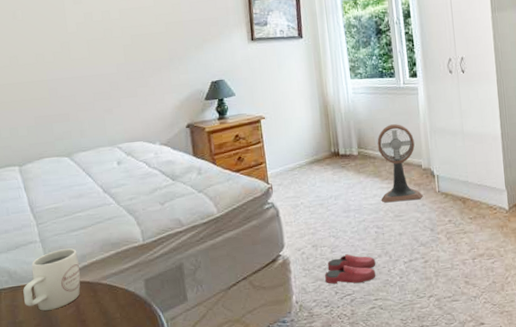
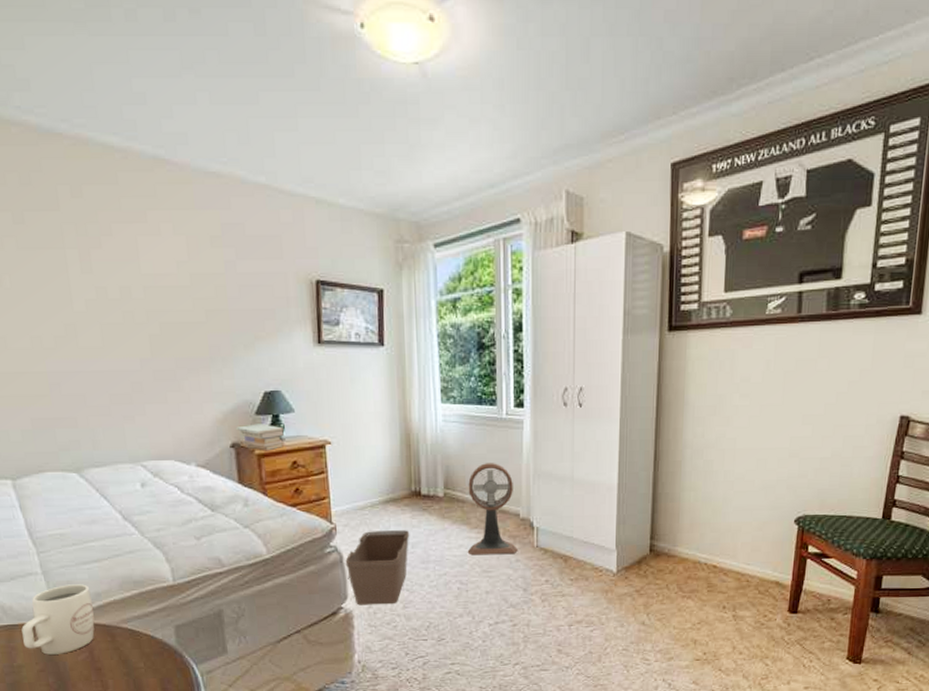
books: none [190,106,228,129] -> present [235,423,284,451]
bicycle basket: none [281,185,333,252] -> present [345,530,410,606]
slippers: present [325,254,376,284] -> none [394,611,456,644]

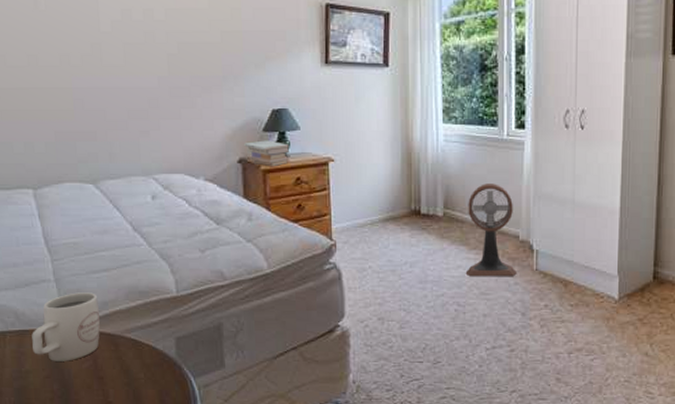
bicycle basket: present [345,530,410,606] -> none [344,249,409,324]

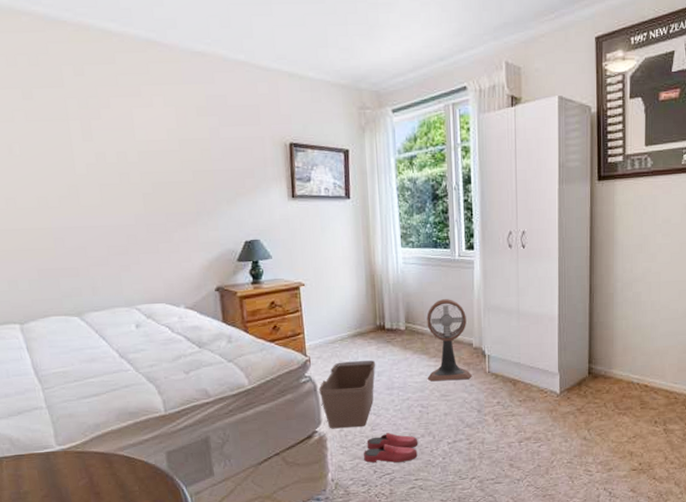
mug: present [32,292,101,361] -> none [27,416,94,481]
books: present [243,140,289,167] -> none [219,269,263,294]
bicycle basket: none [344,249,409,324] -> present [319,360,376,429]
slippers: none [390,332,452,367] -> present [364,433,418,463]

